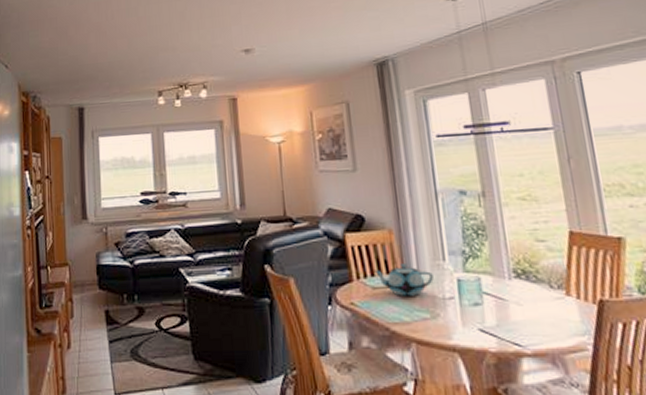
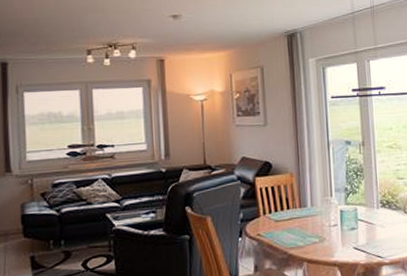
teapot: present [373,264,434,296] -> none [276,200,323,226]

